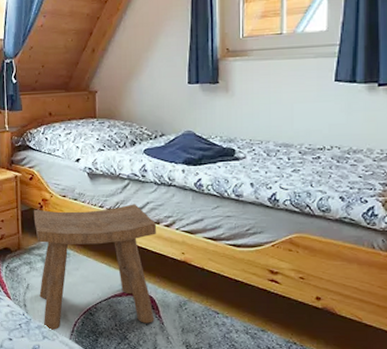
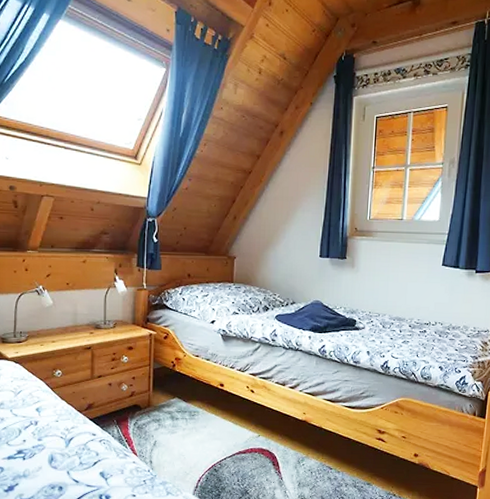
stool: present [33,204,156,331] -> none [165,366,282,487]

